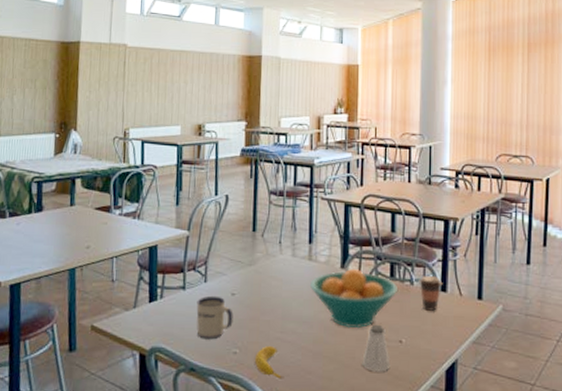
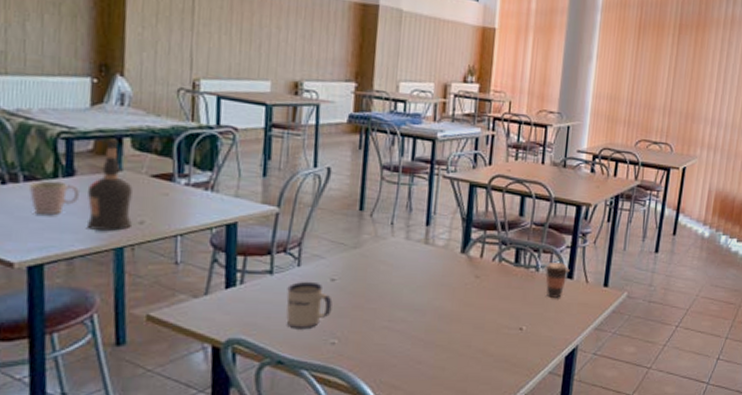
mug: none [13,215,47,244] -> present [30,180,81,216]
liquor bottle: none [50,180,82,255] -> present [87,138,133,231]
banana: present [254,345,284,379] -> none [355,334,391,370]
fruit bowl: present [310,269,399,329] -> none [425,254,523,317]
saltshaker: present [362,324,391,372] -> none [478,311,509,360]

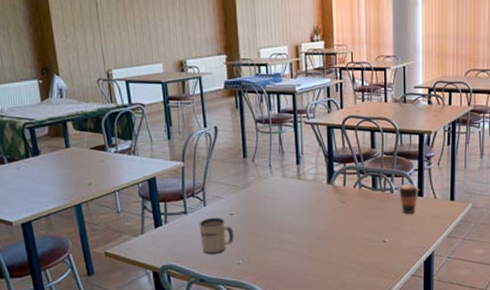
mug: present [30,180,81,216] -> none [12,160,46,186]
liquor bottle: present [87,138,133,231] -> none [49,124,83,193]

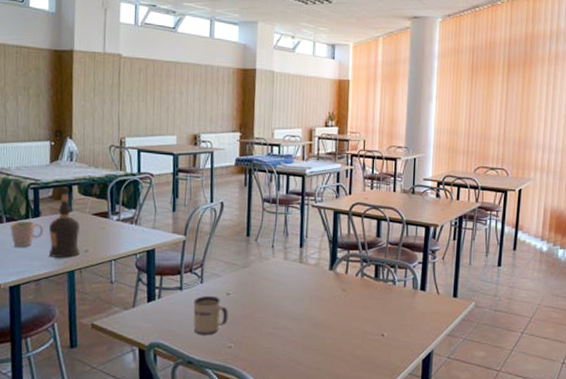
mug: none [12,160,46,186] -> present [10,220,44,247]
liquor bottle: none [49,124,83,193] -> present [48,187,80,258]
coffee cup: present [398,184,420,214] -> none [401,277,422,308]

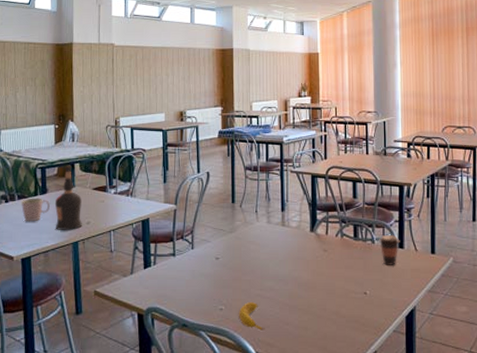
mug: present [193,295,228,335] -> none [186,260,218,299]
banana: none [248,339,276,370] -> present [238,301,265,331]
coffee cup: none [401,277,422,308] -> present [379,235,400,265]

